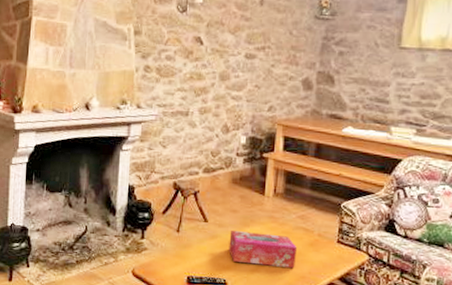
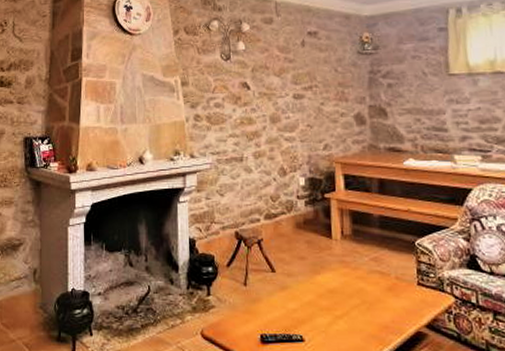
tissue box: present [229,231,298,268] -> none [300,280,376,317]

